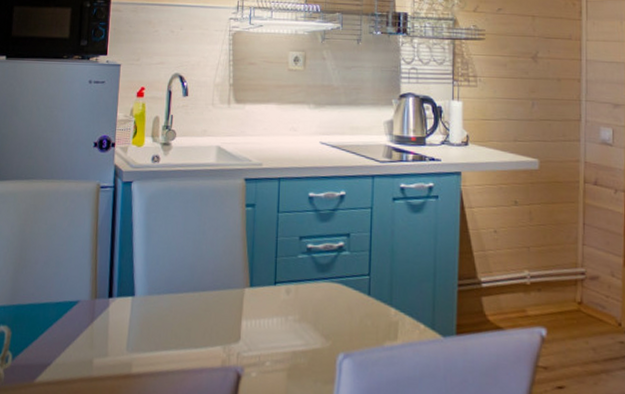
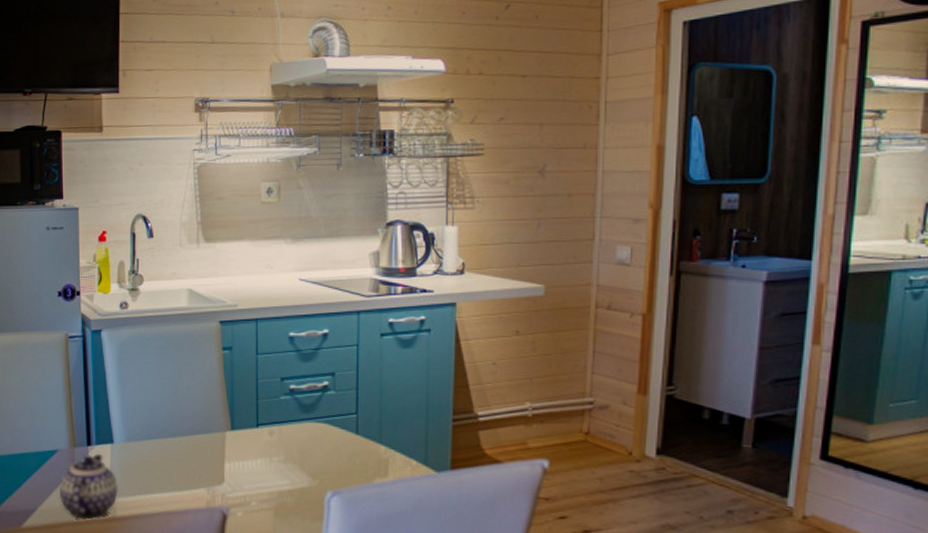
teapot: none [76,306,136,376] -> present [58,453,118,520]

